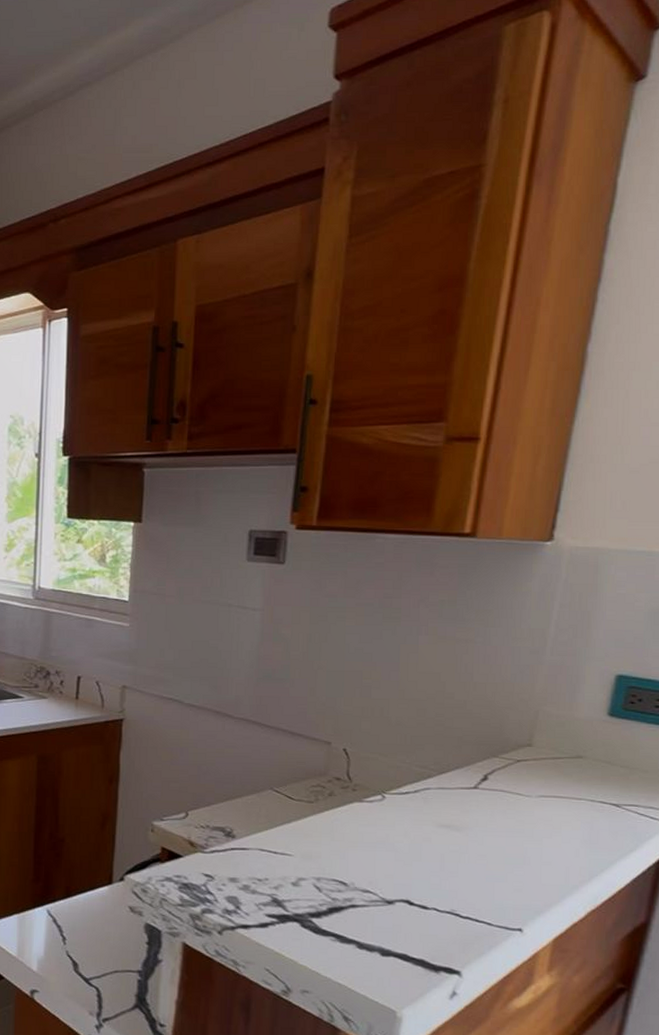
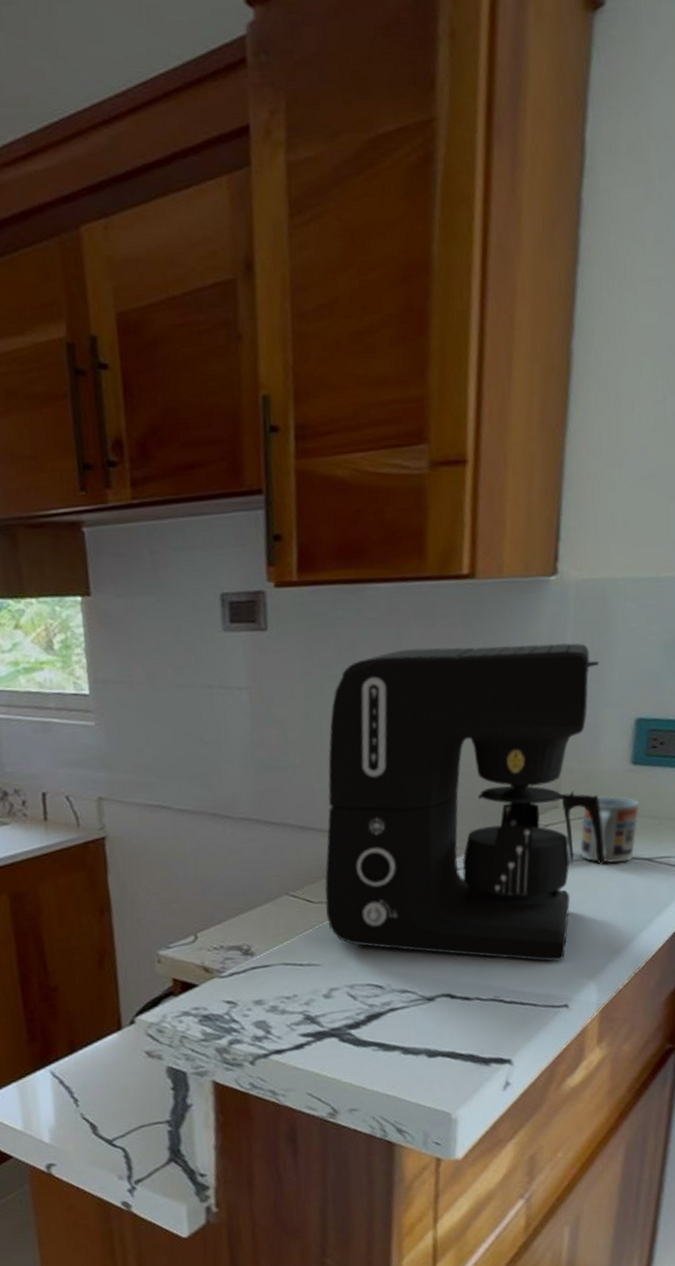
coffee maker: none [303,591,586,887] -> present [324,642,605,961]
cup: none [549,741,614,805] -> present [580,795,641,864]

